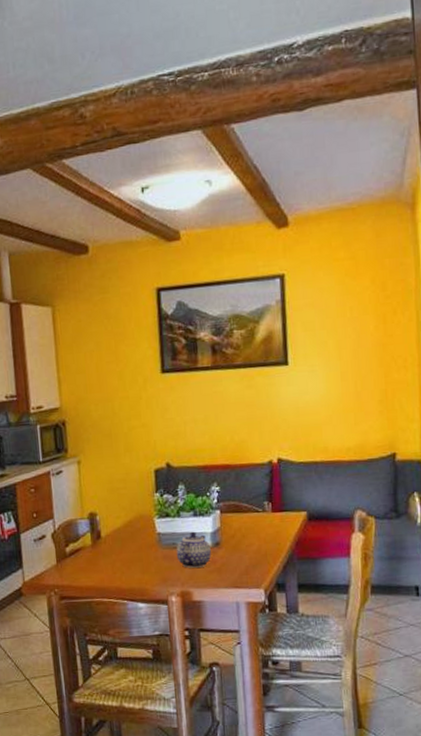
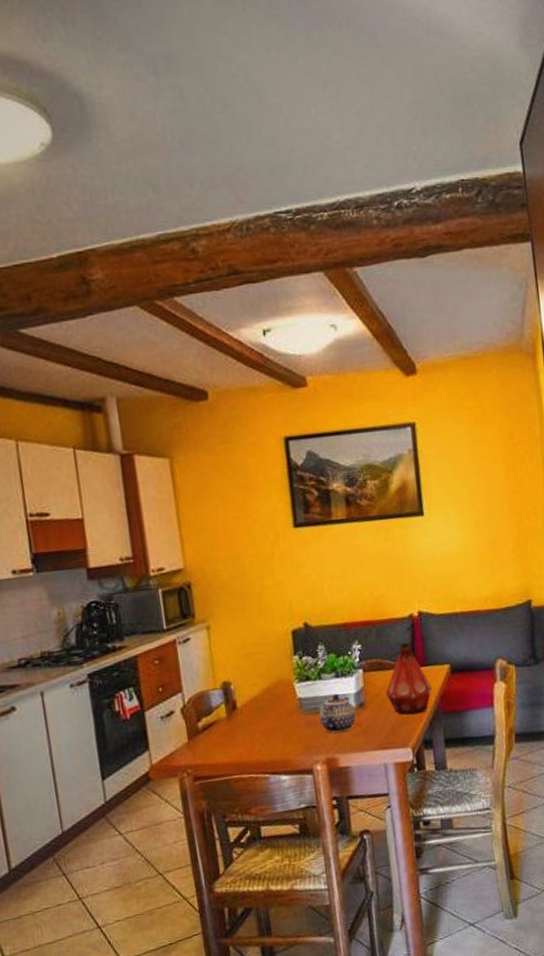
bottle: none [242,487,288,558] -> present [386,642,432,715]

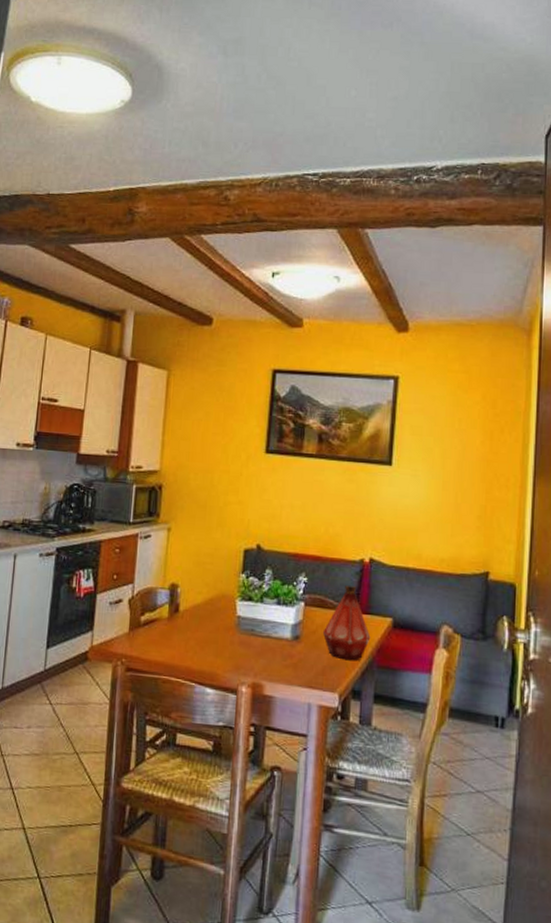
teapot: present [319,693,356,733] -> none [253,620,290,660]

